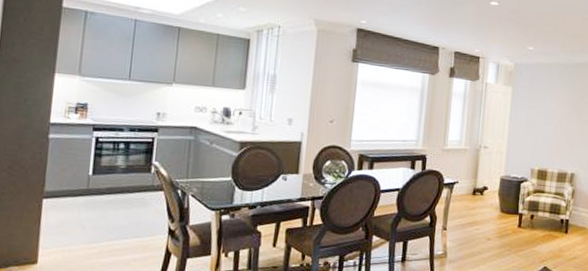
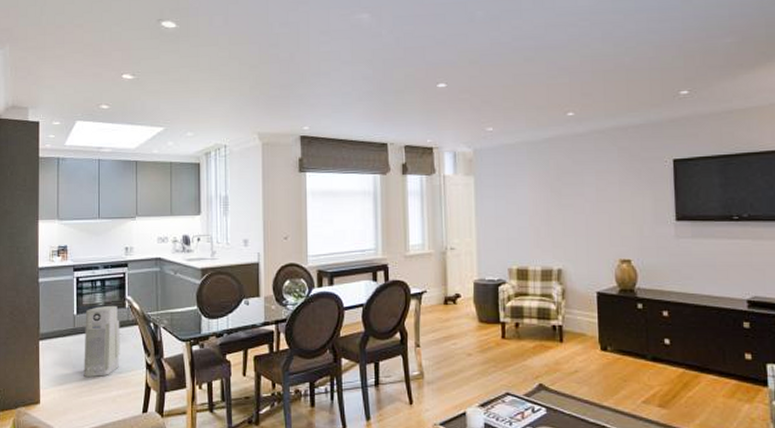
air purifier: none [94,168,143,240] -> present [84,305,120,378]

